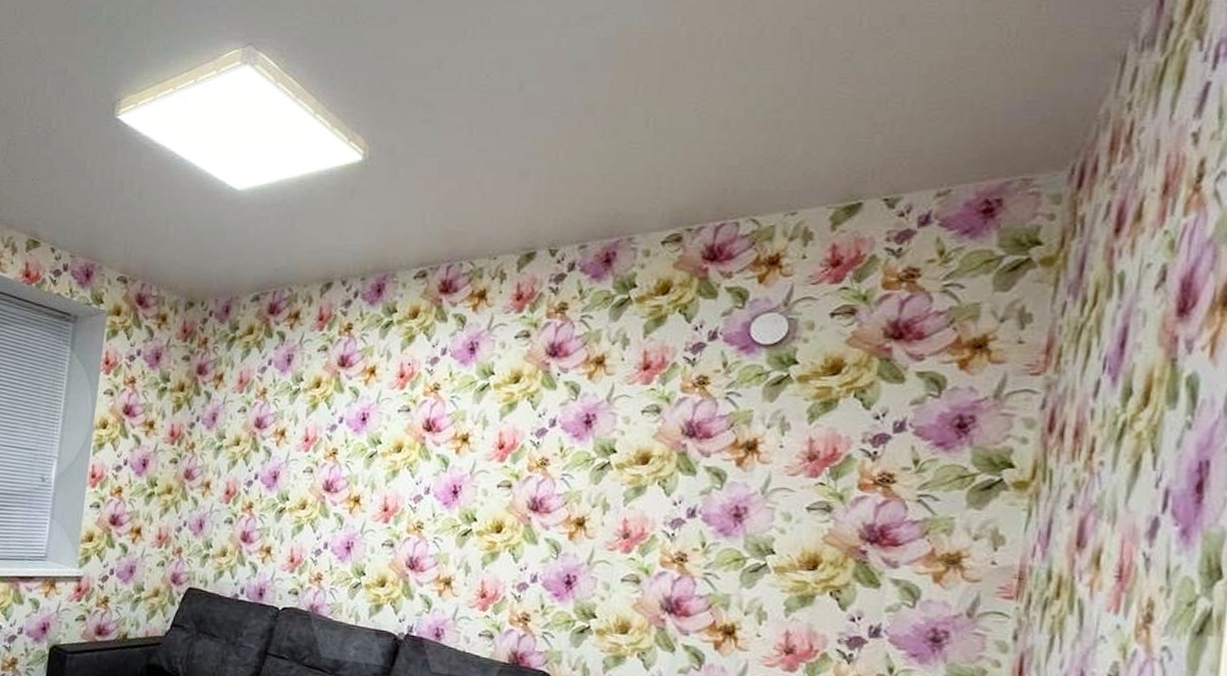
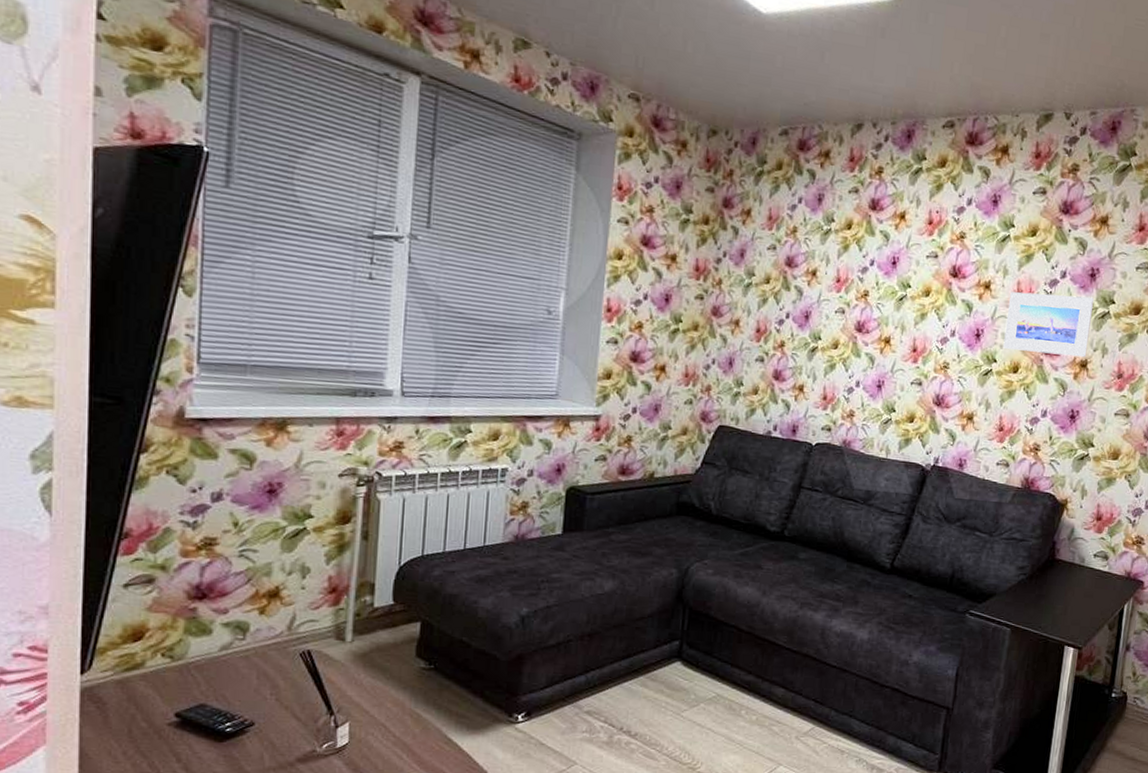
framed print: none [484,443,591,515] -> present [1003,291,1095,358]

